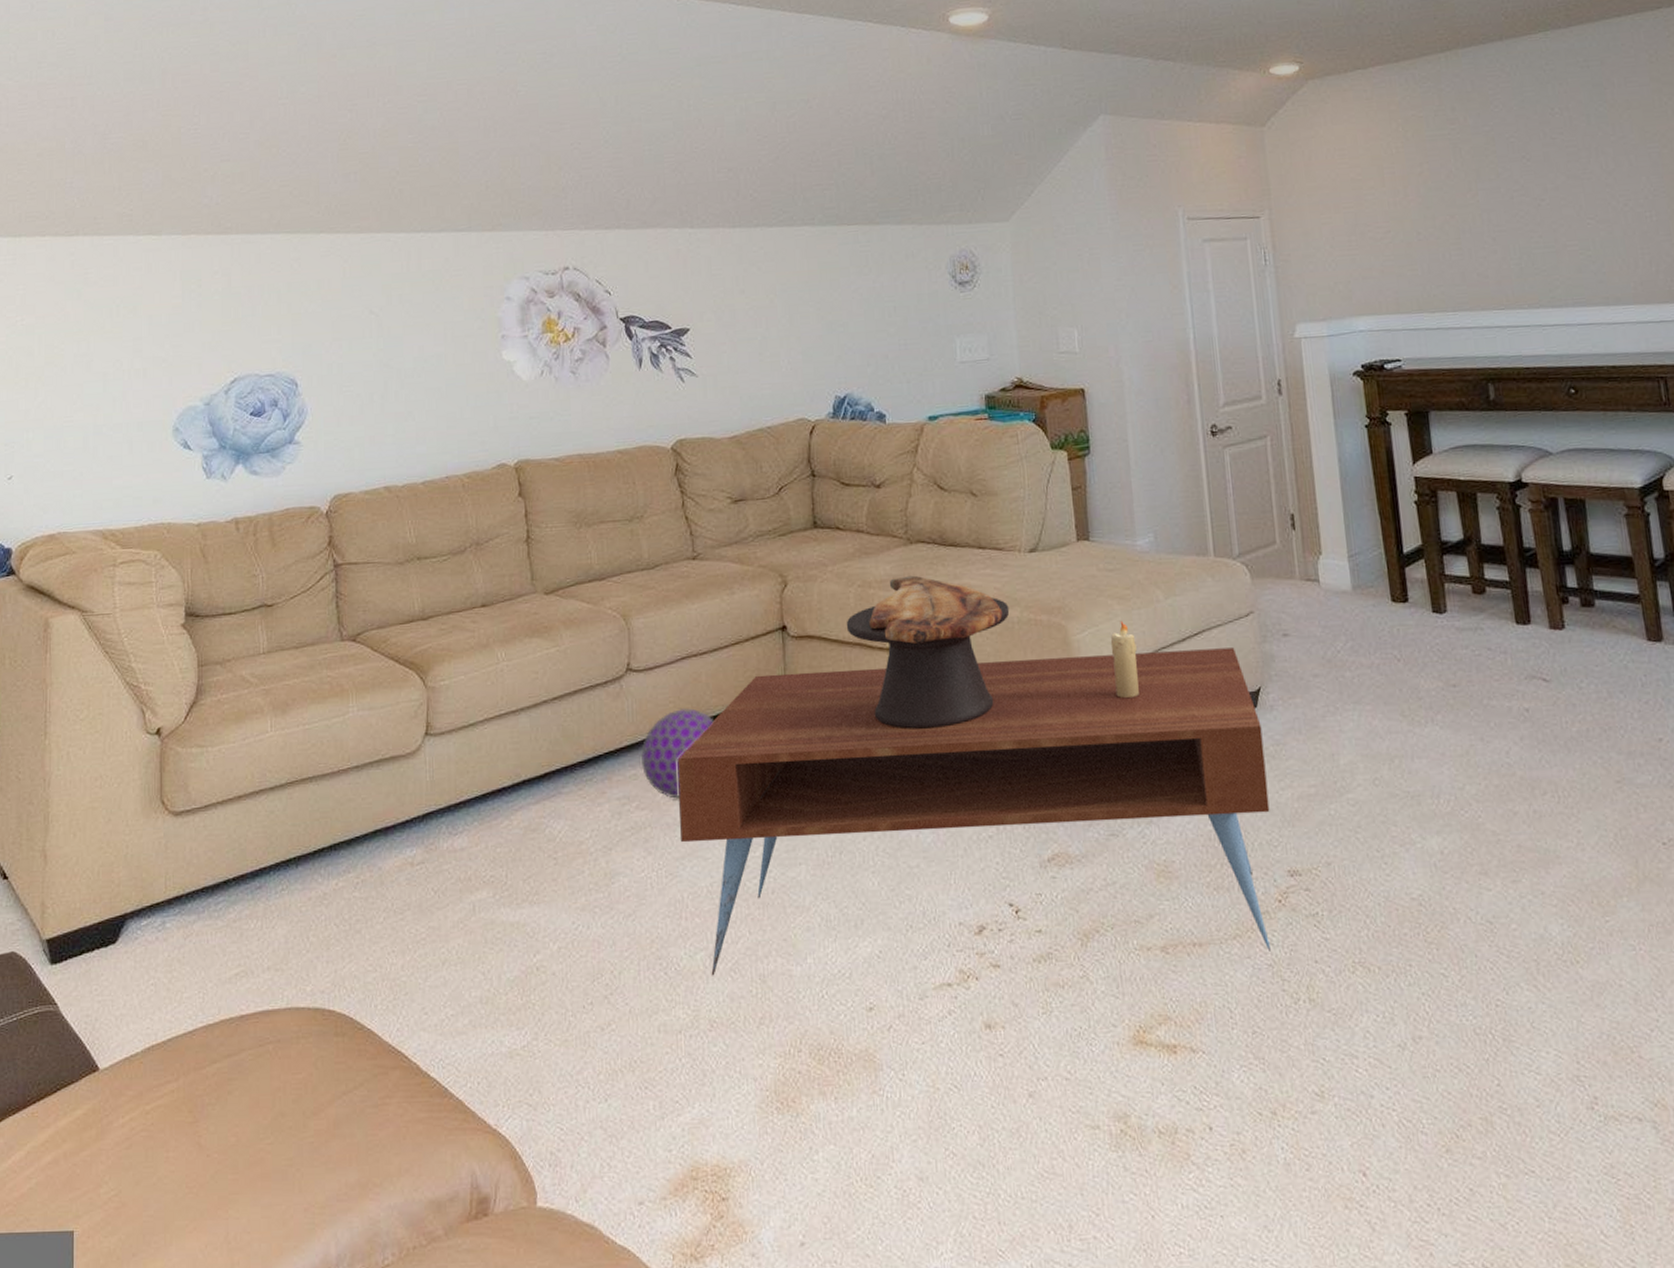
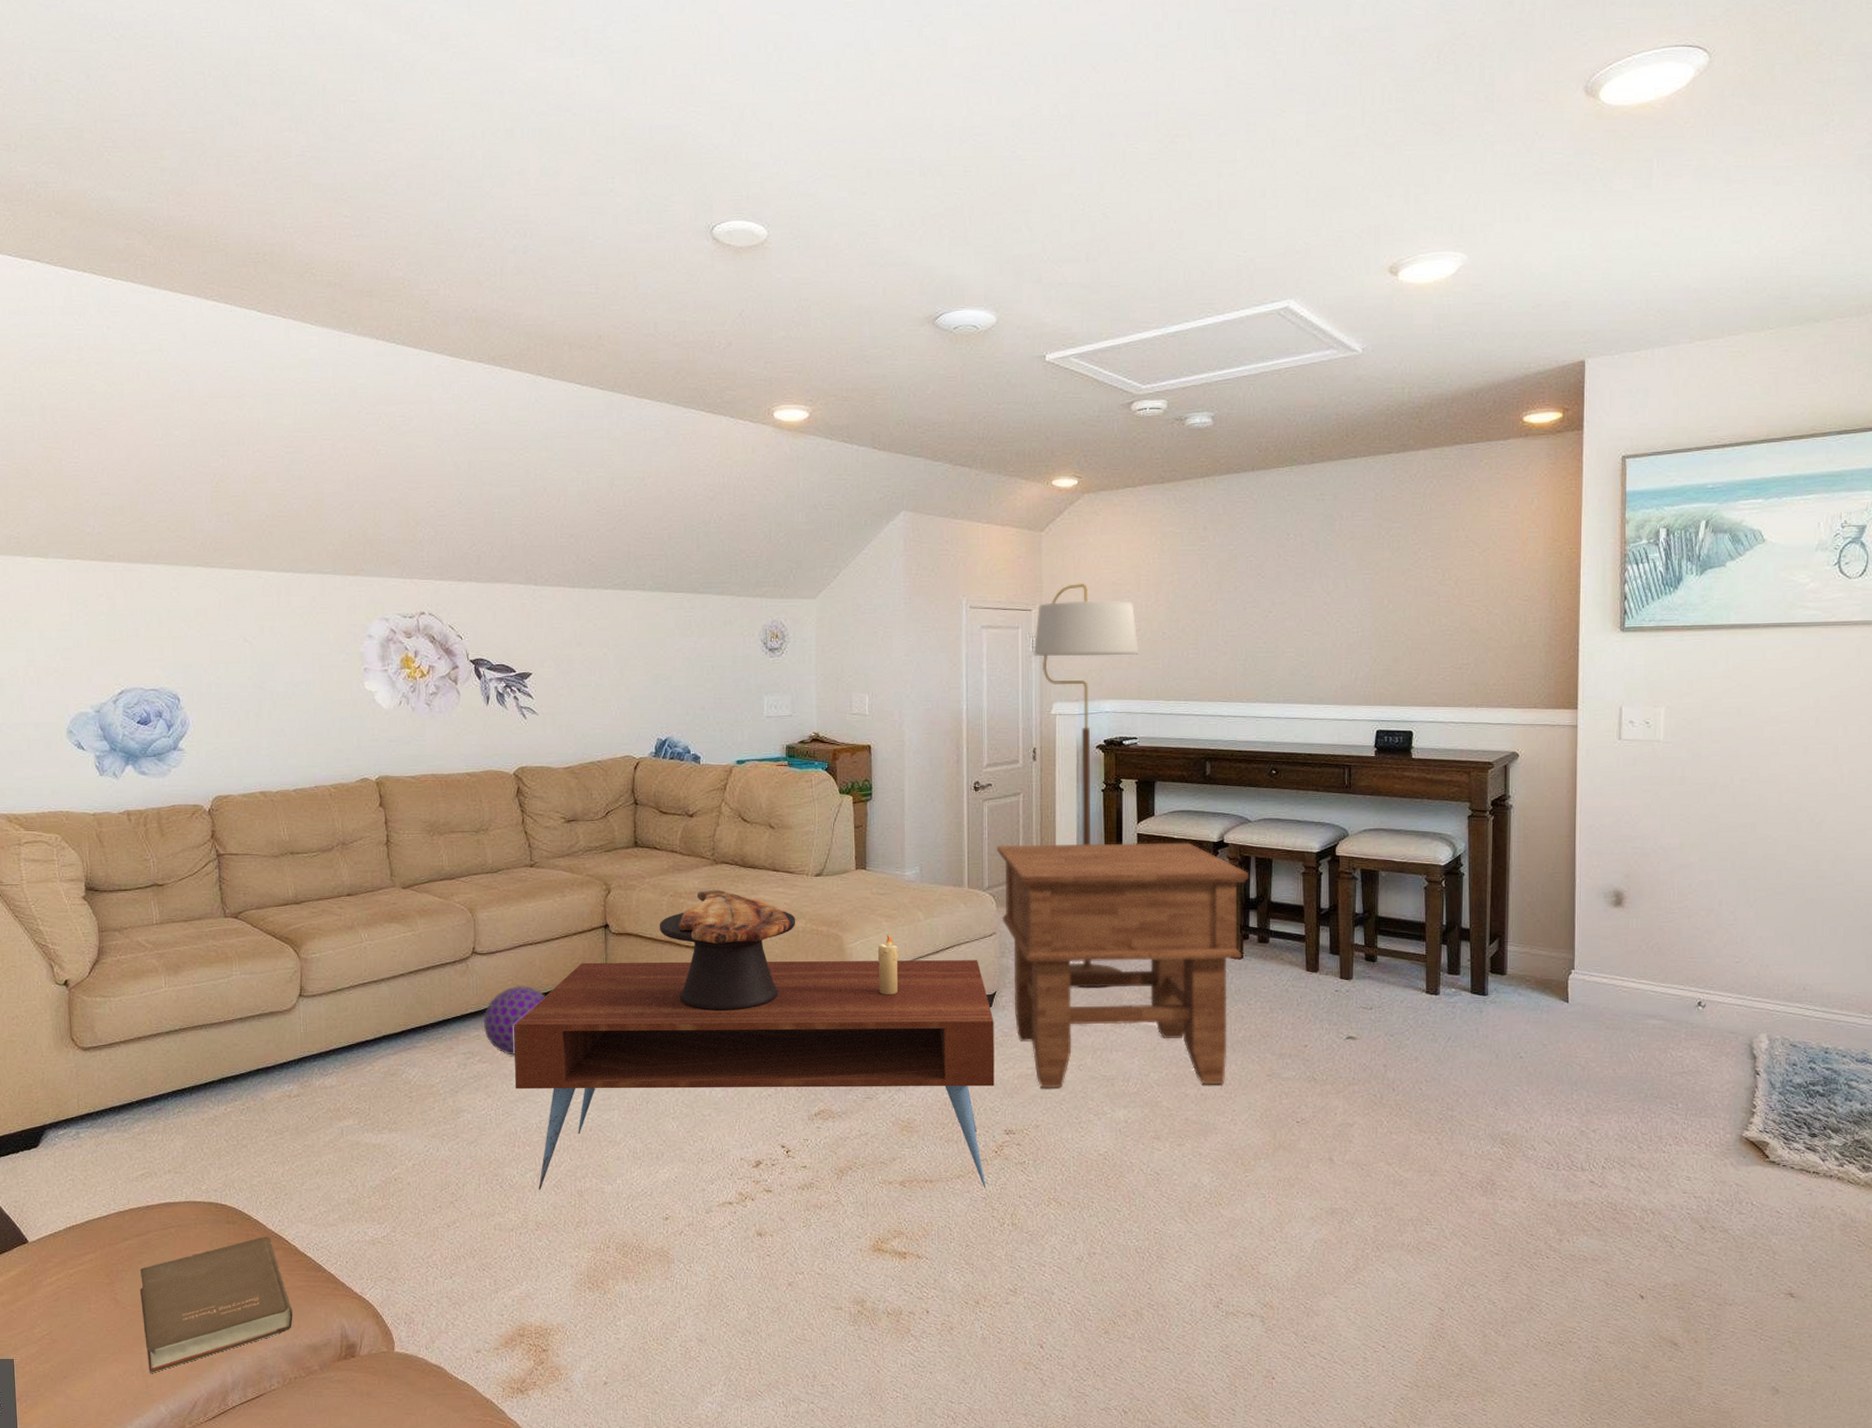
book: none [228,1051,412,1246] -> present [139,1236,293,1373]
side table: none [1245,484,1564,813] -> present [997,842,1250,1089]
floor lamp: none [1266,181,1416,658] -> present [1033,582,1140,973]

